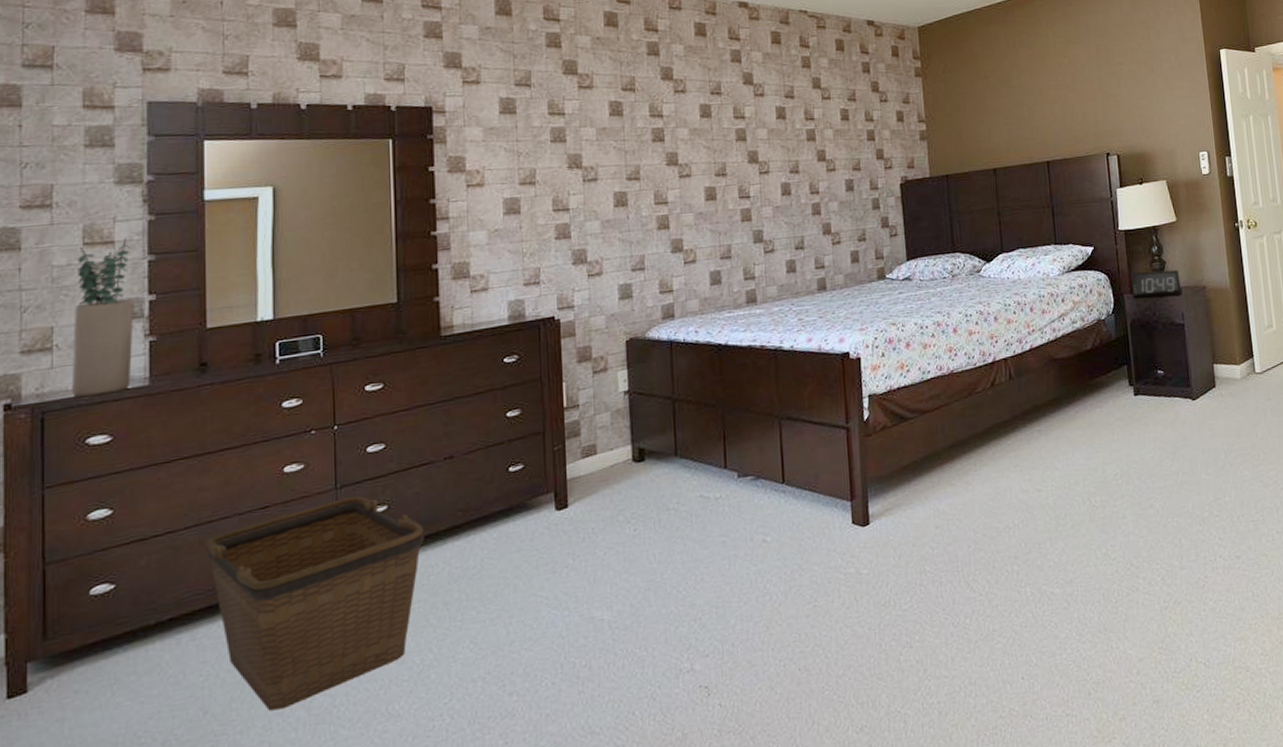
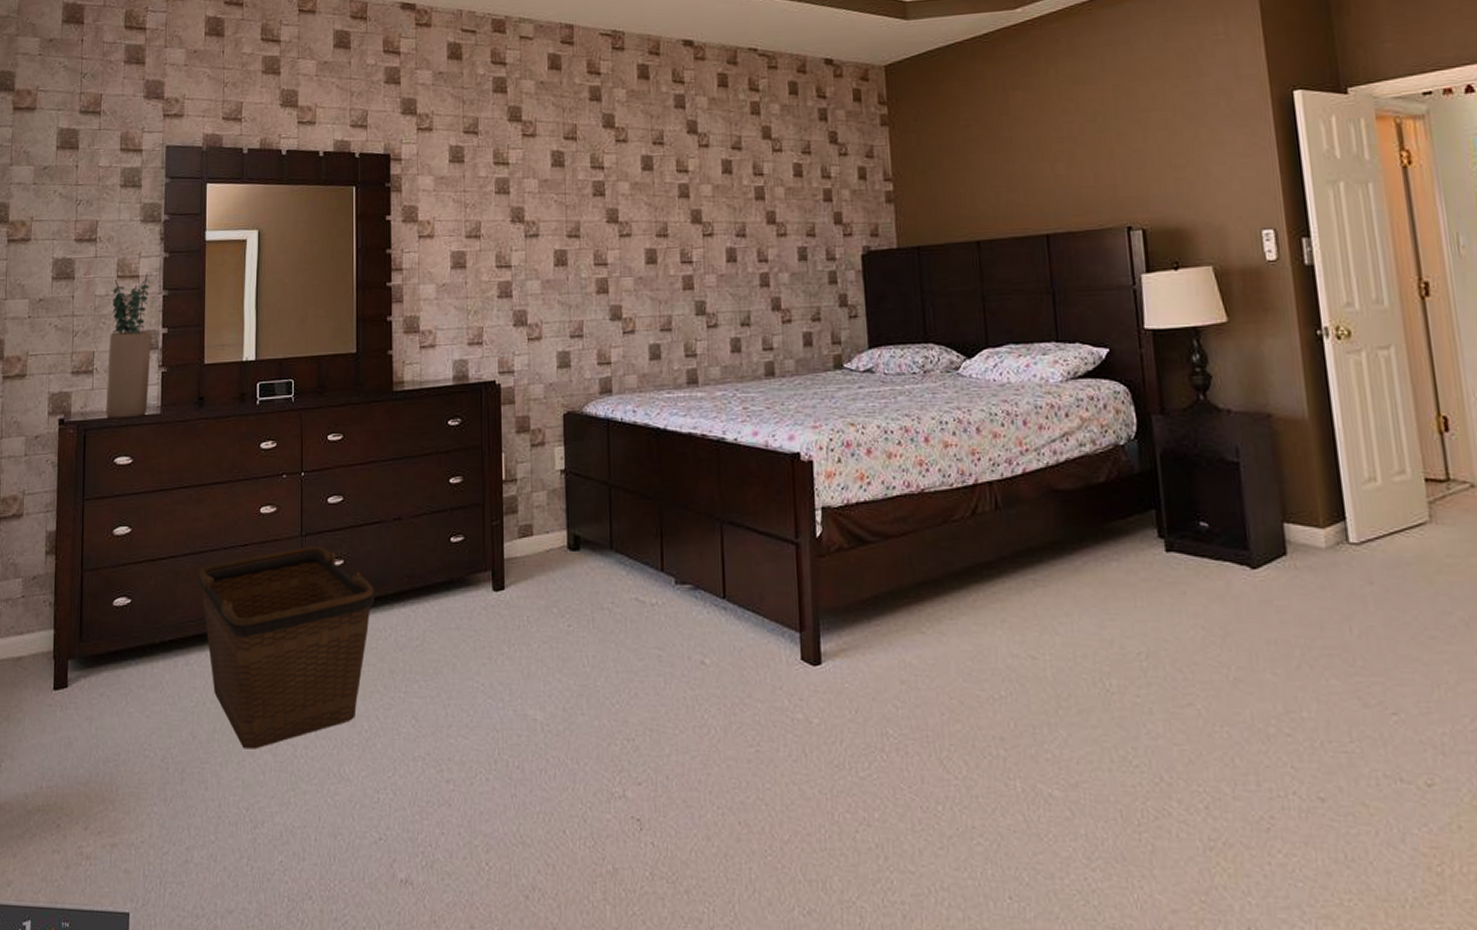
alarm clock: present [1130,269,1182,299] -> none [1160,386,1236,425]

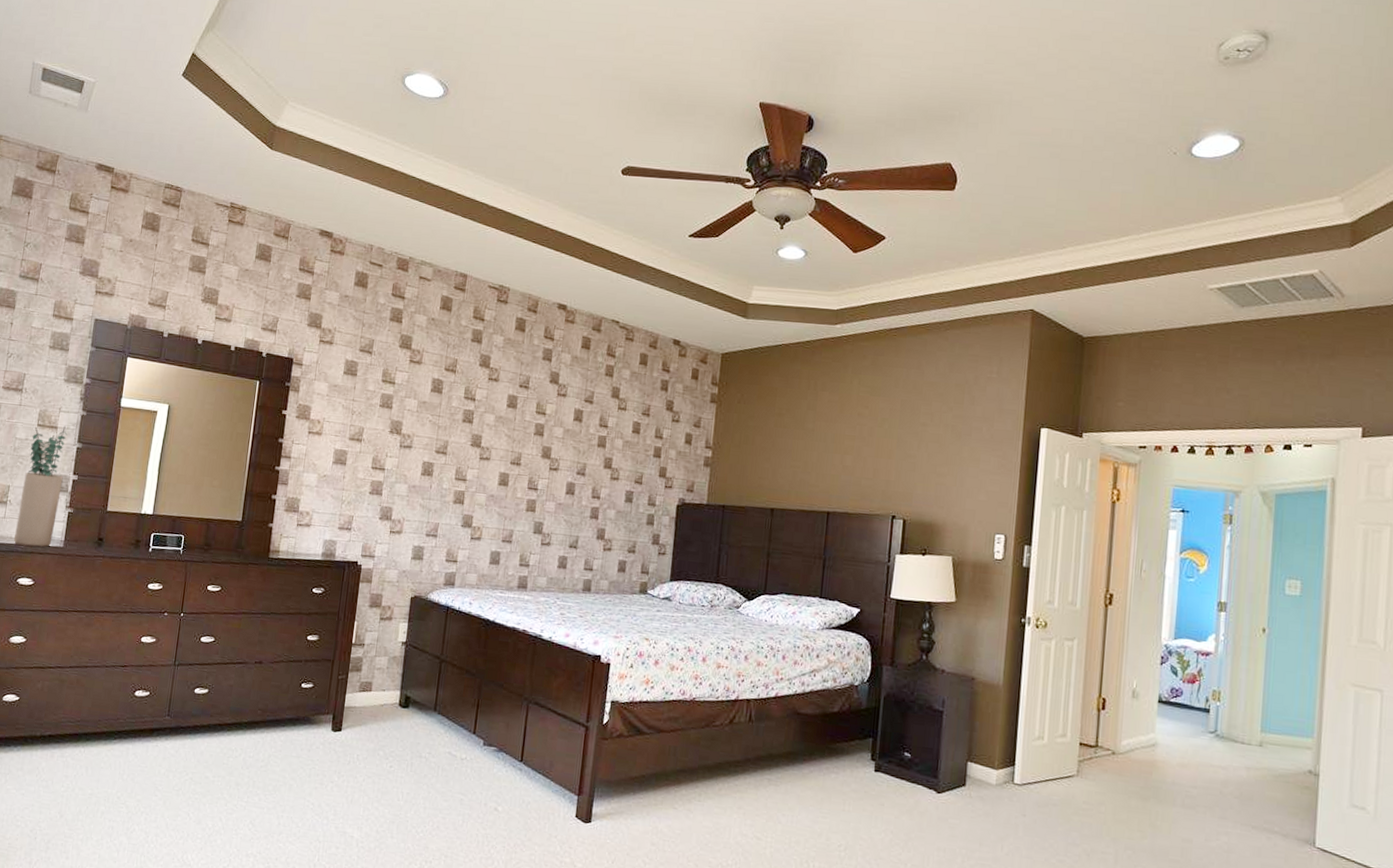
bicycle basket: present [199,547,374,749] -> none [81,674,231,832]

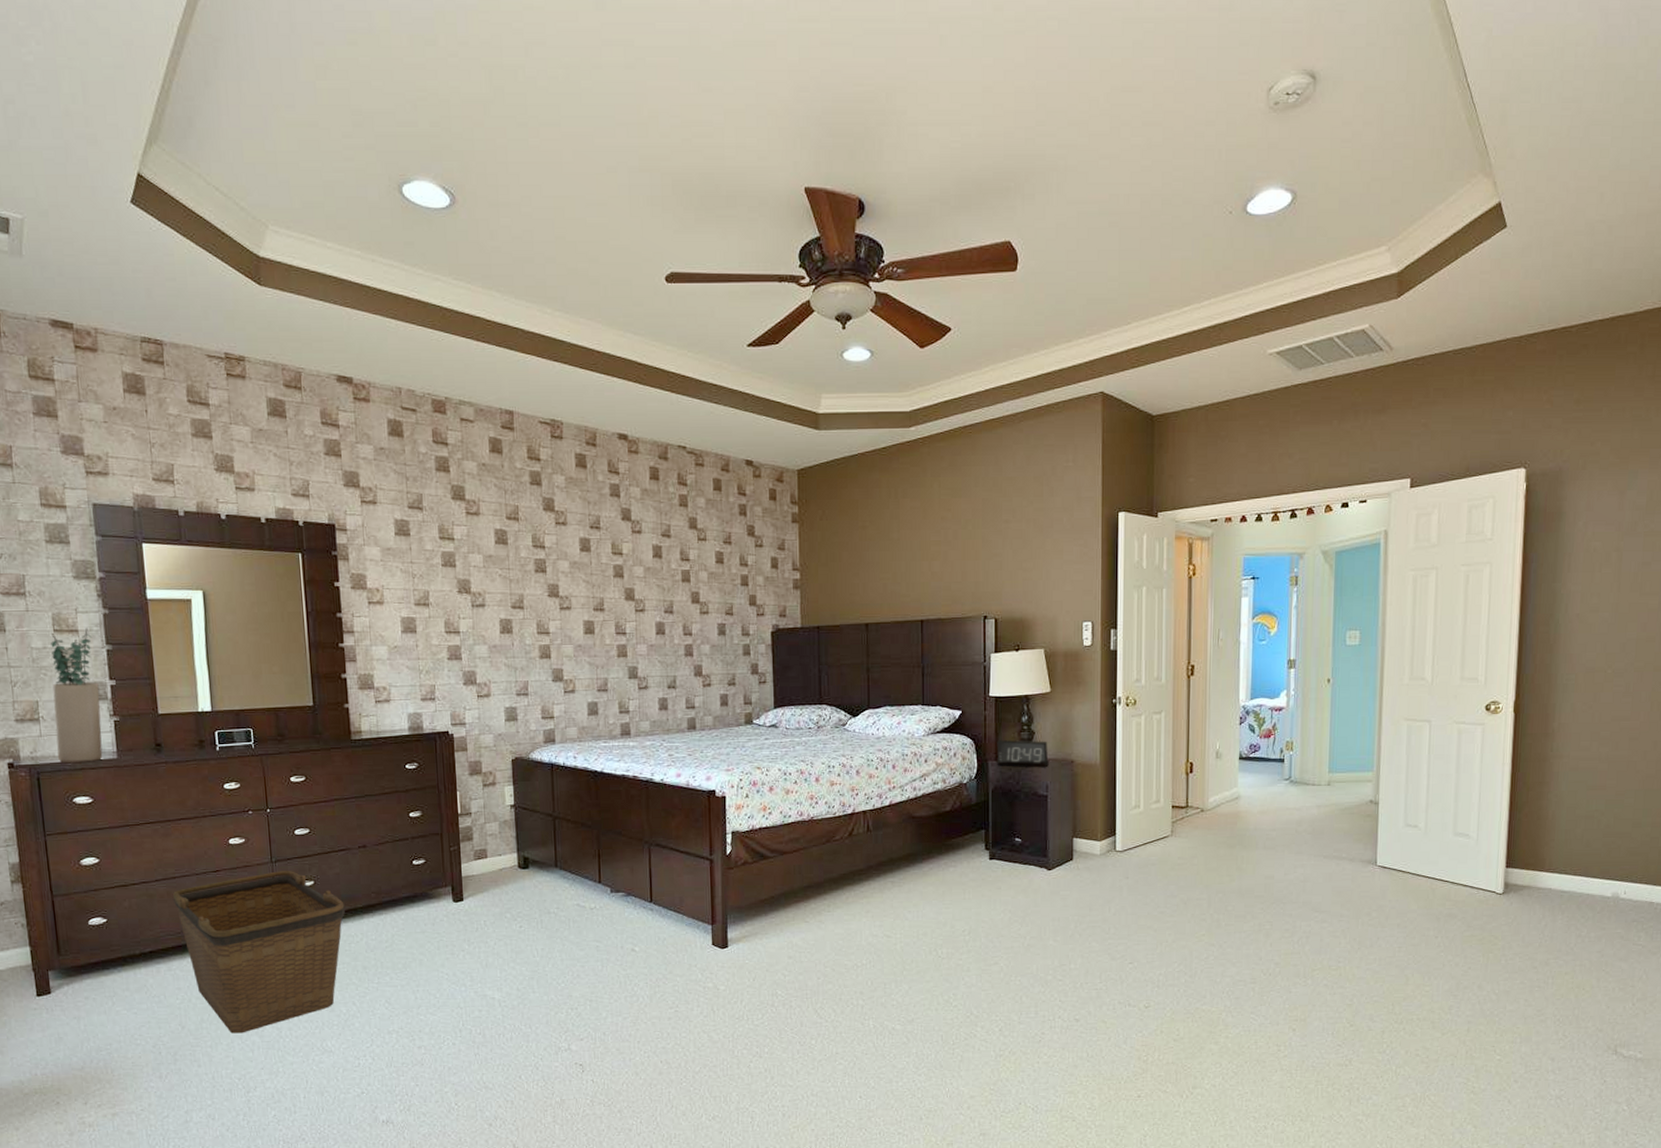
bicycle basket: none [81,674,231,832] -> present [173,871,345,1034]
alarm clock: none [893,645,948,681] -> present [997,740,1049,768]

